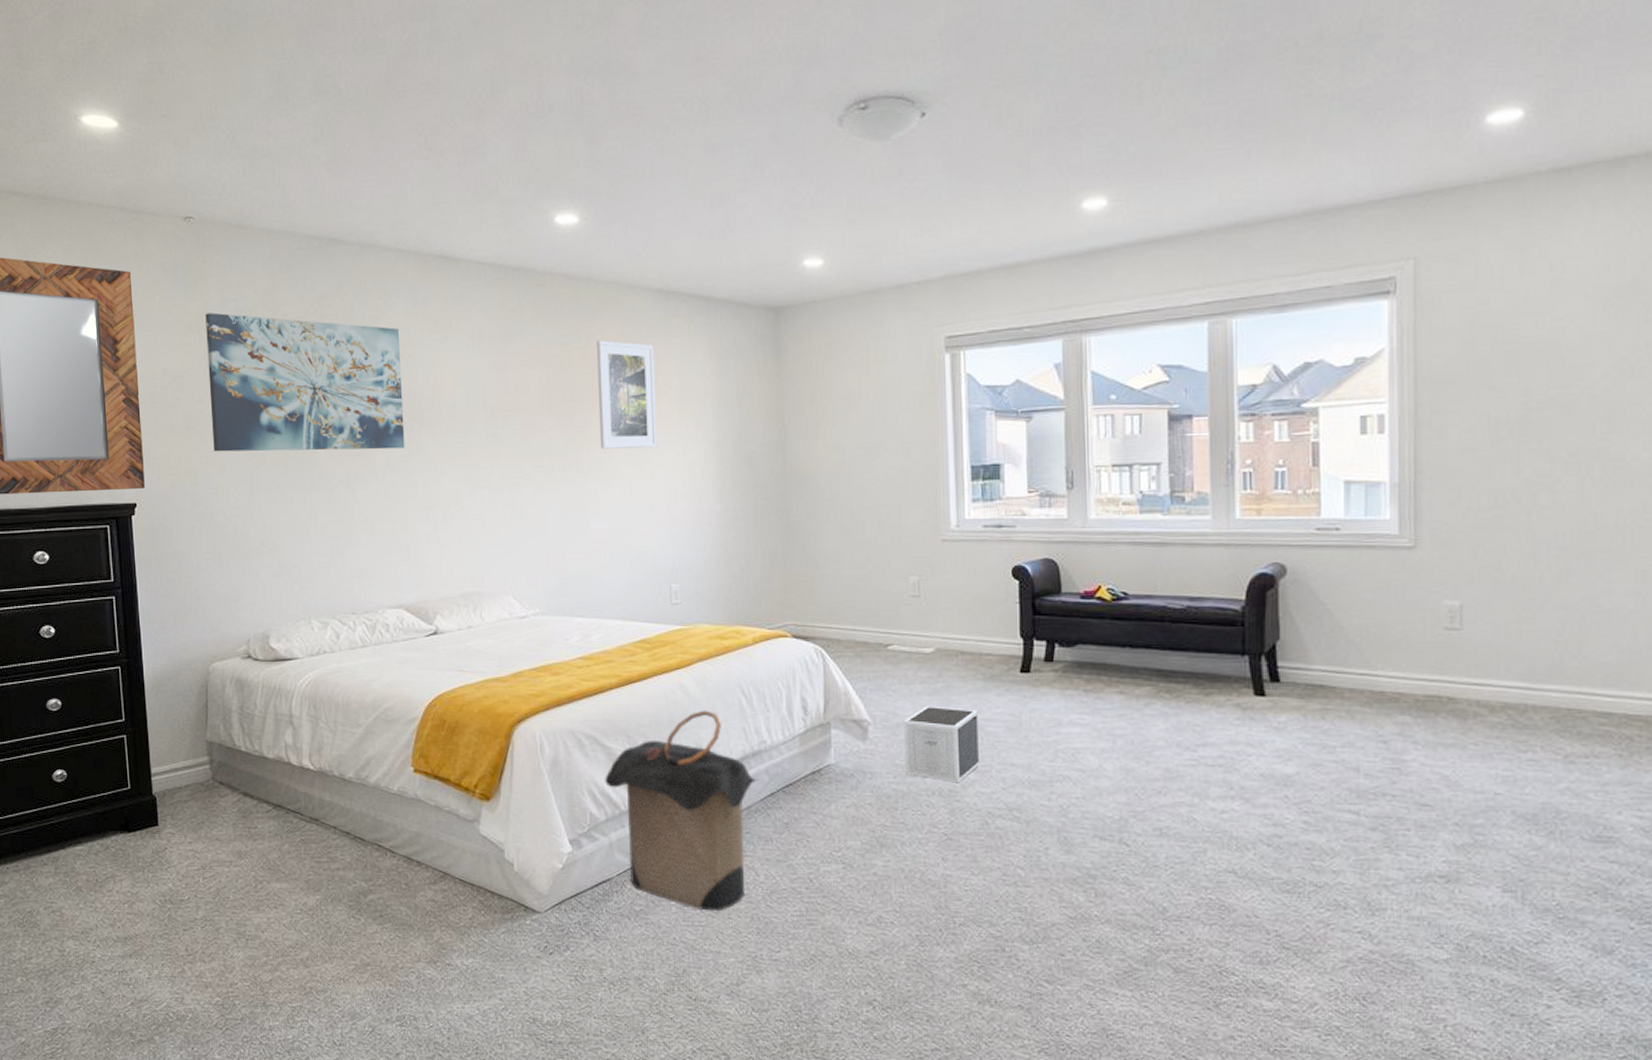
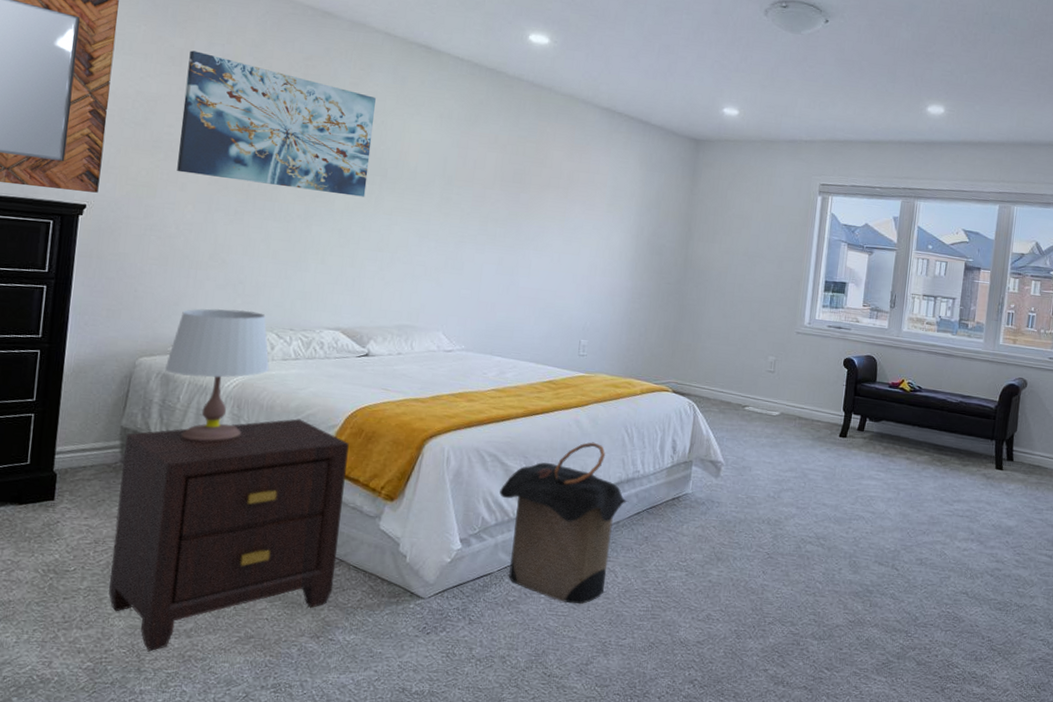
nightstand: none [212,715,442,983] -> present [109,419,349,651]
table lamp: none [237,597,338,750] -> present [165,308,270,442]
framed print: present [596,340,657,449] -> none [538,139,596,231]
speaker: present [903,705,981,783] -> none [745,455,806,516]

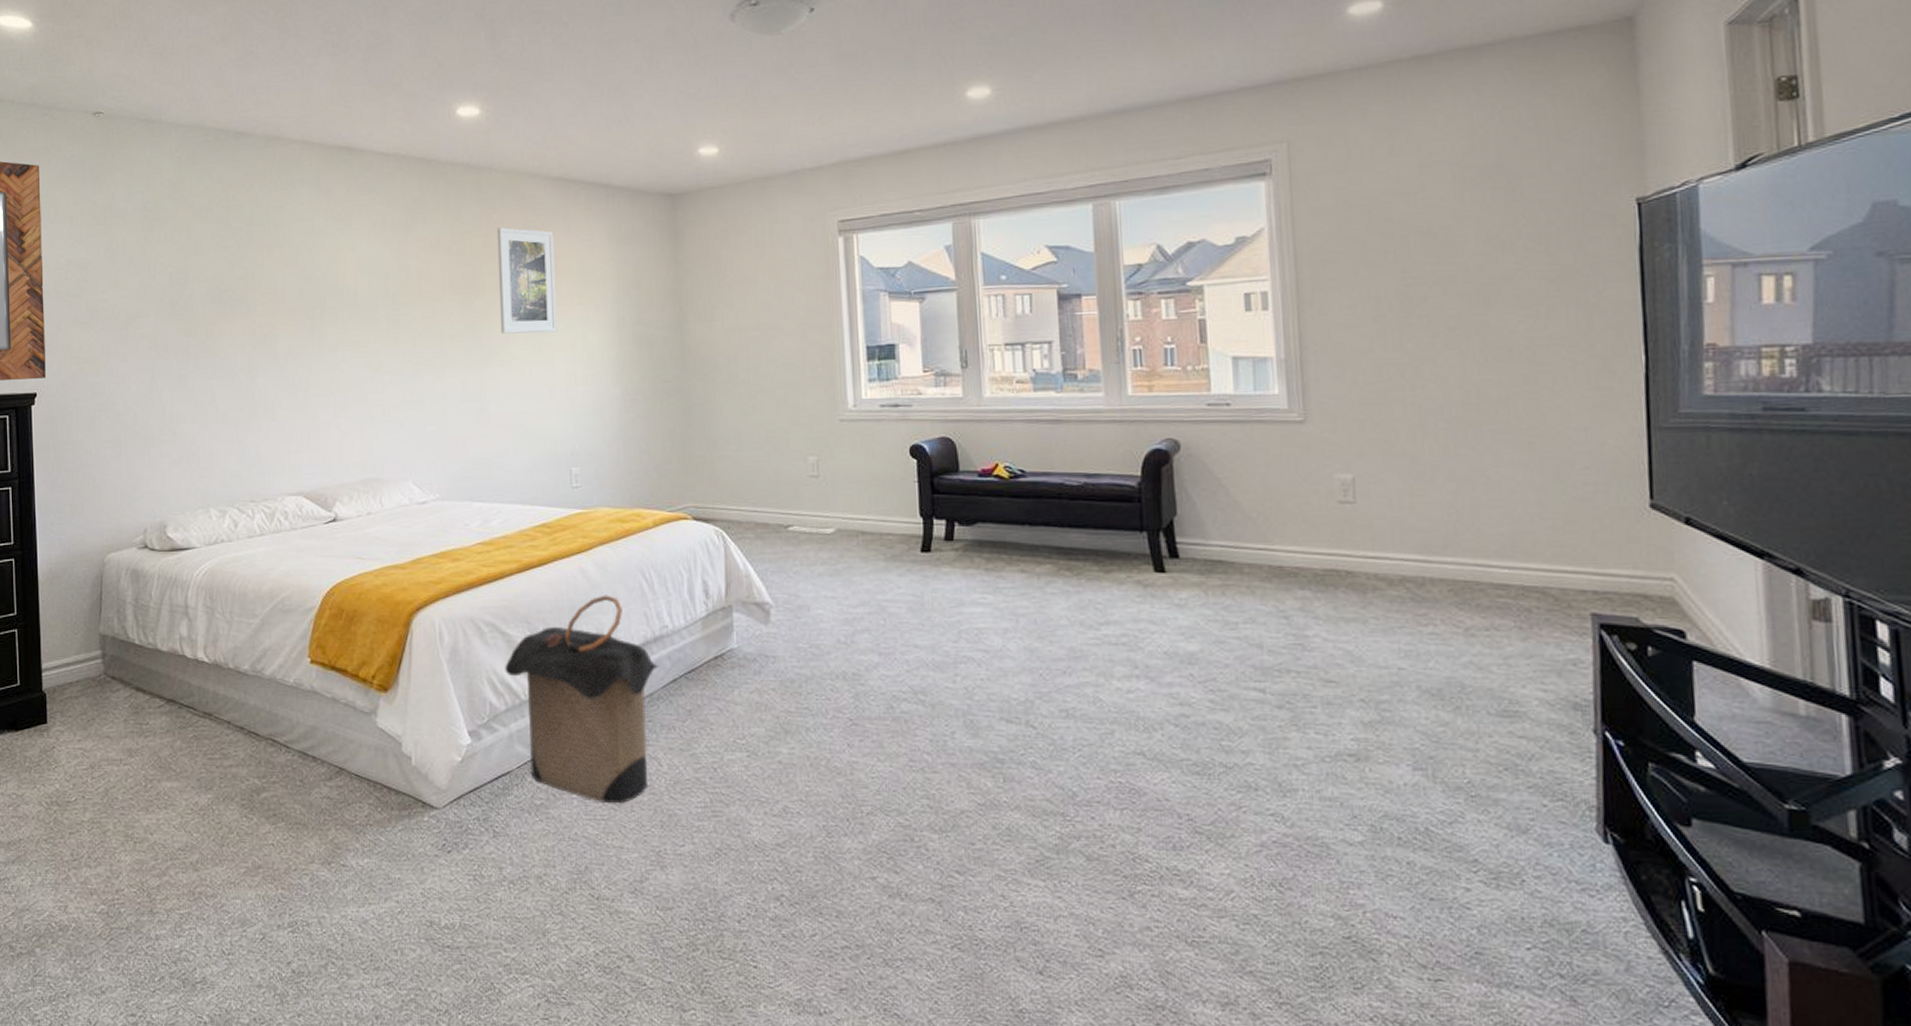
nightstand: present [109,419,349,651] -> none [105,604,337,889]
table lamp: present [165,308,270,442] -> none [133,485,236,642]
wall art: present [177,50,376,197] -> none [112,204,307,341]
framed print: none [538,139,596,231] -> present [497,227,557,334]

